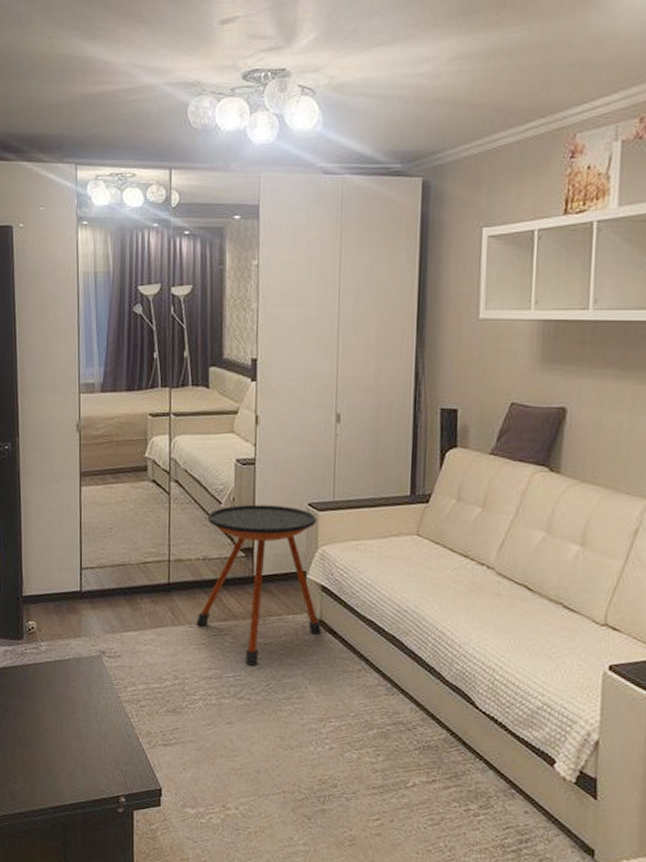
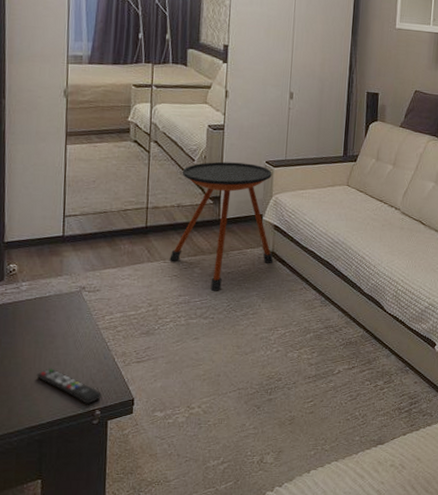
remote control: none [58,742,126,790] -> present [36,368,102,405]

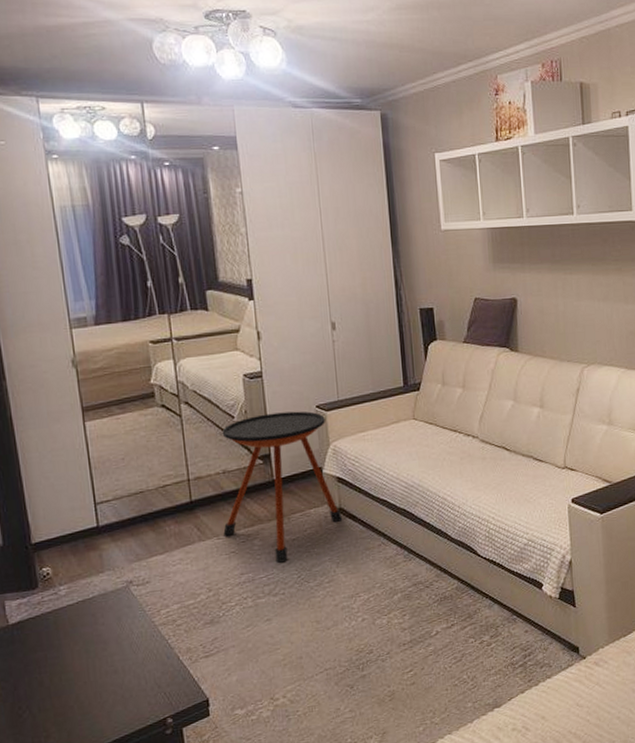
remote control: present [36,368,102,405] -> none [93,678,171,714]

